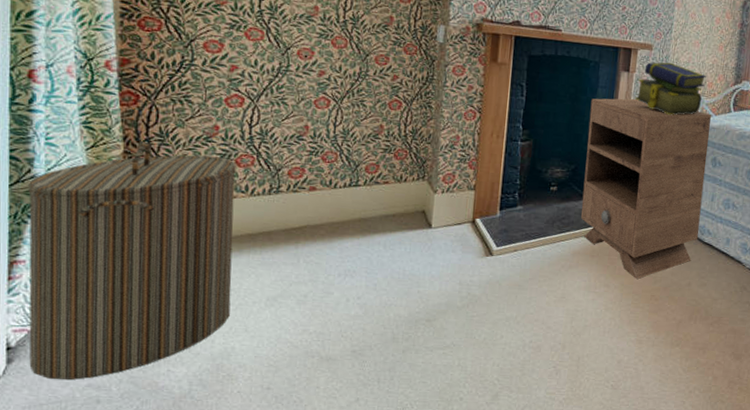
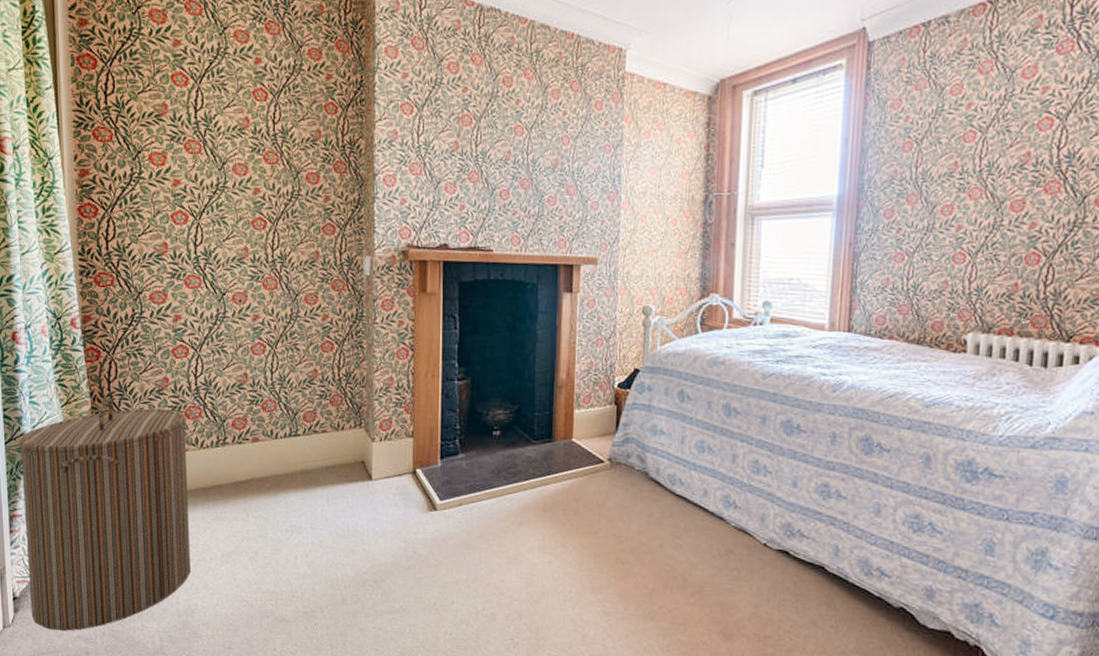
nightstand: present [581,98,711,280] -> none [528,323,674,539]
stack of books: present [635,62,706,116] -> none [581,277,664,341]

